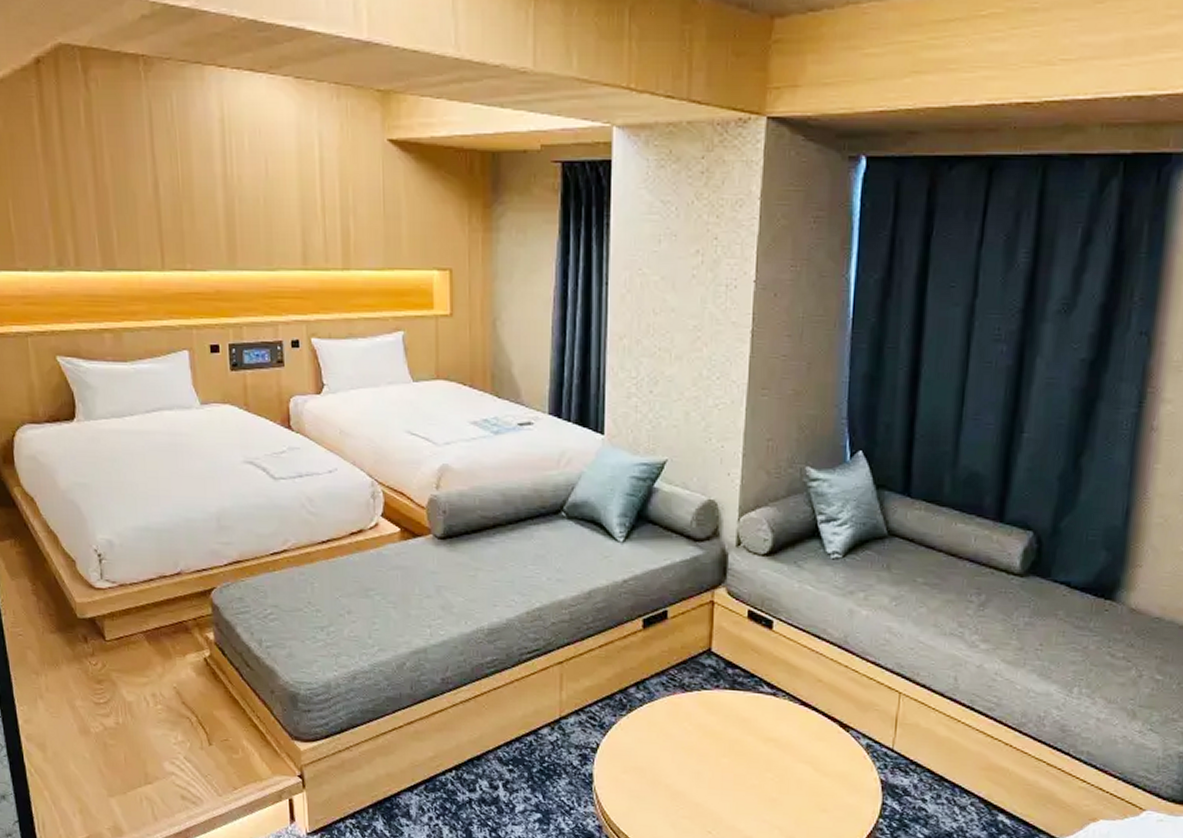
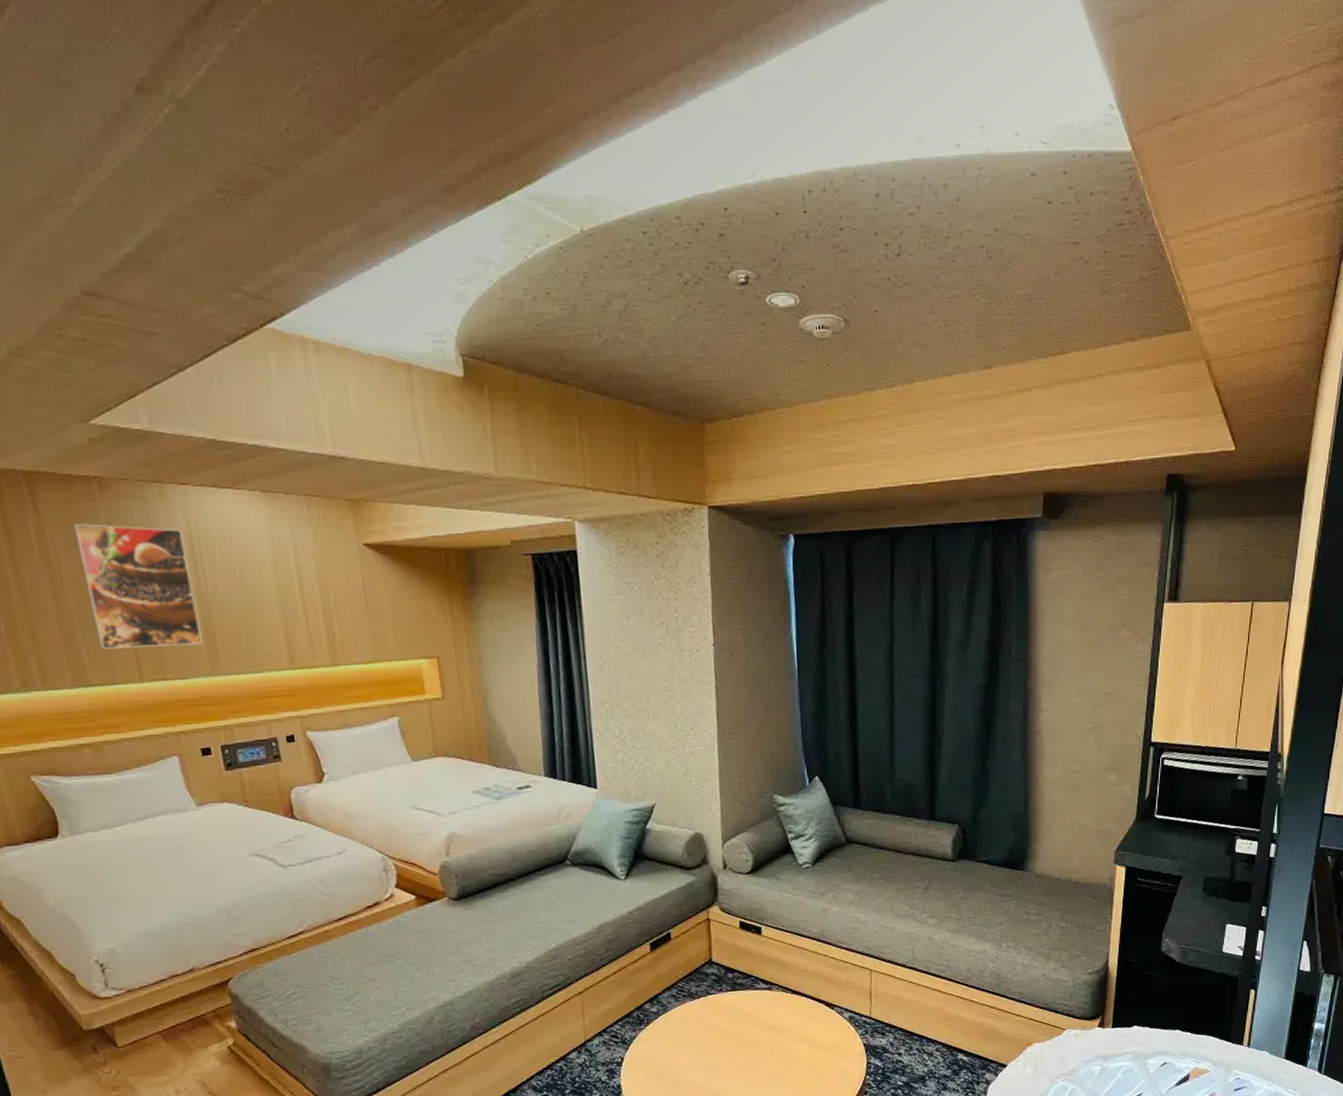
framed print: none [117,103,223,235] -> present [72,524,203,649]

